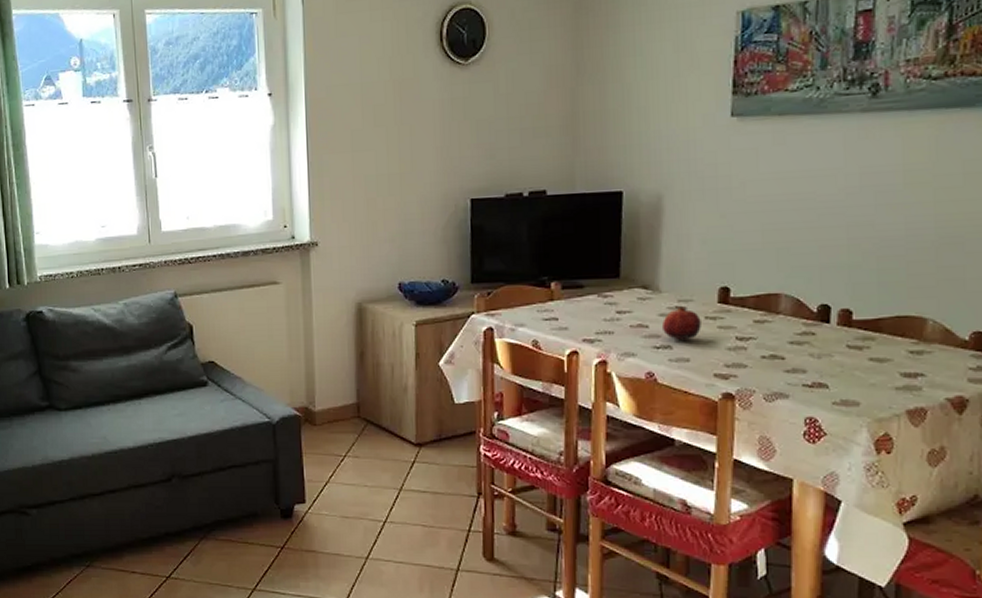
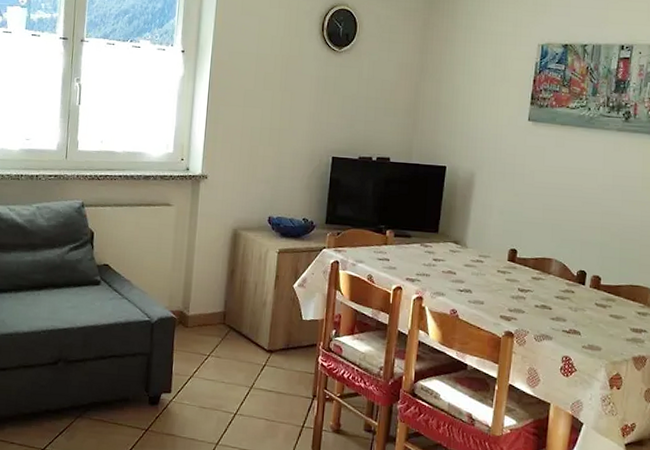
fruit: present [661,306,701,341] -> none [465,260,495,287]

